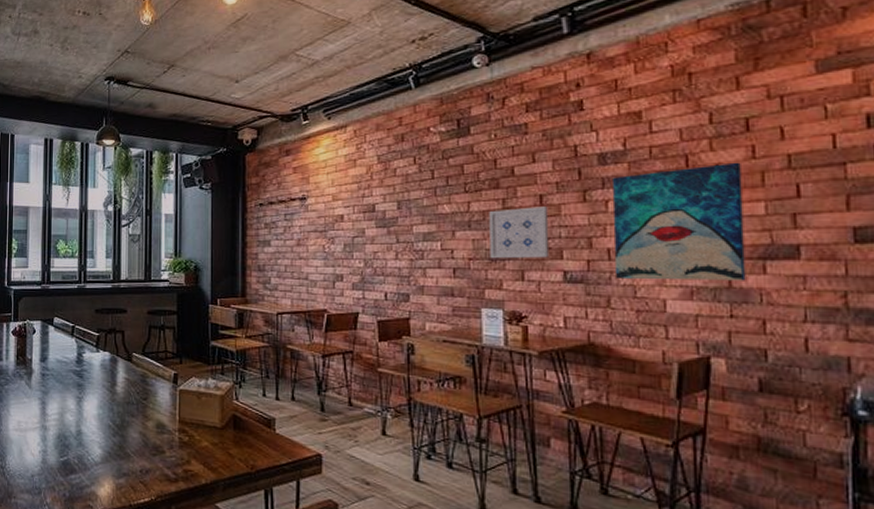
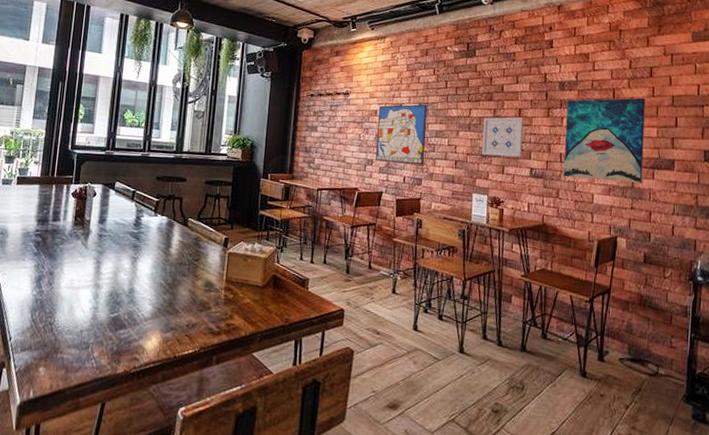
wall art: none [346,203,410,277] -> present [376,104,427,165]

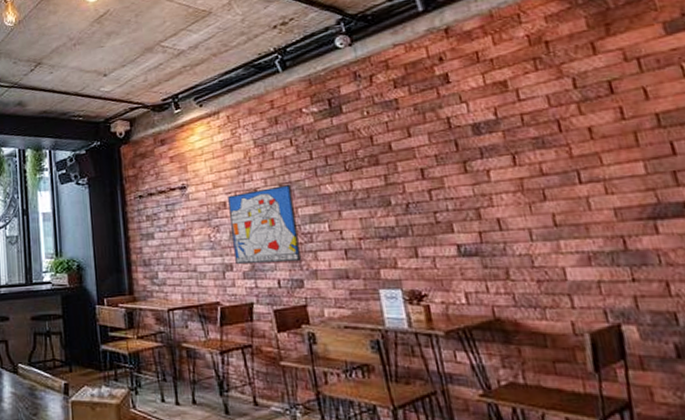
wall art: present [482,117,524,157] -> none [372,180,440,237]
wall art: present [563,98,645,183] -> none [490,124,641,250]

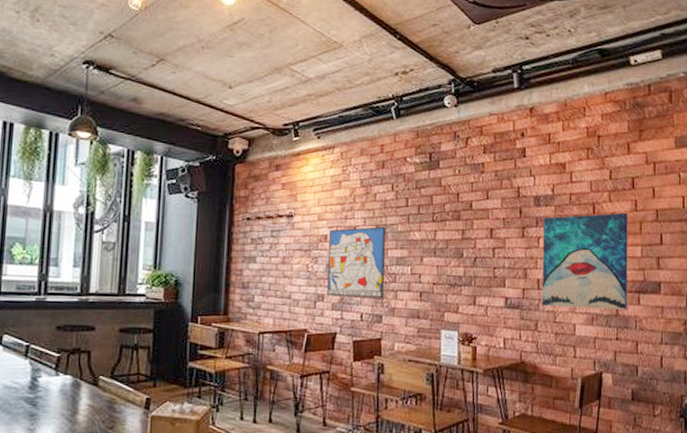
wall art: none [490,124,641,250] -> present [541,212,628,310]

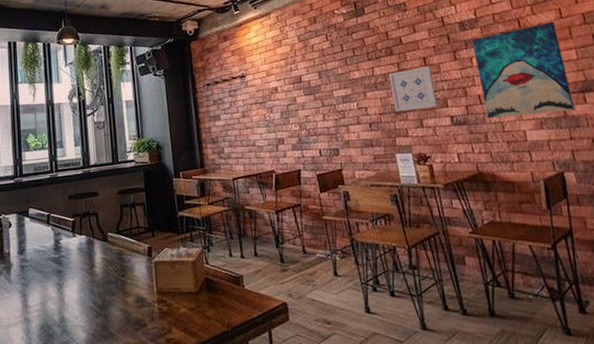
wall art: present [327,227,386,299] -> none [278,72,337,139]
wall art: none [450,238,497,285] -> present [389,66,439,112]

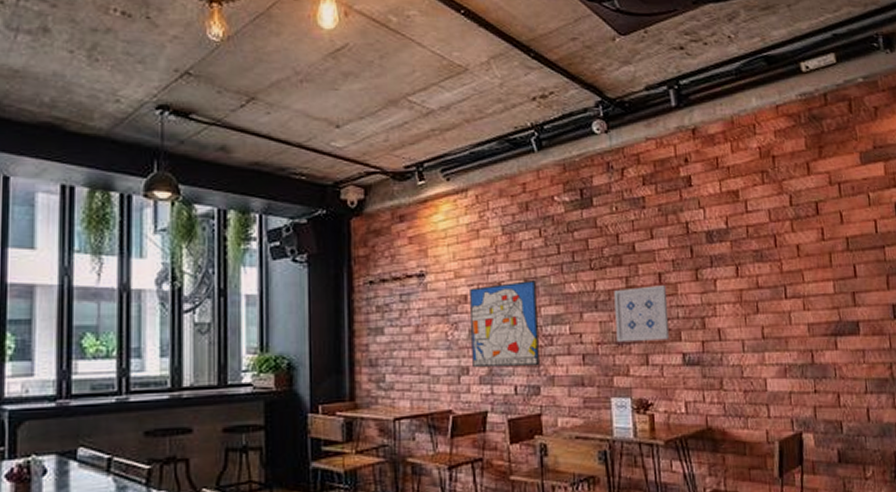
wall art: none [278,72,337,139] -> present [470,281,540,368]
wall art: present [472,21,575,119] -> none [719,243,824,360]

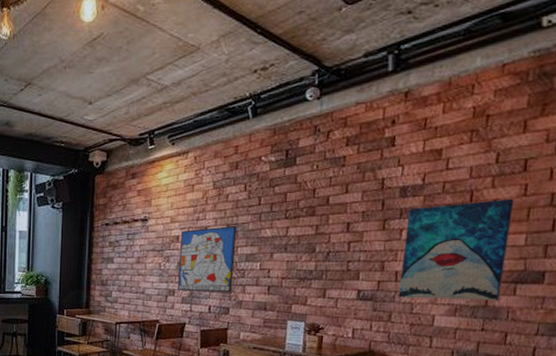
wall art: present [614,285,670,343] -> none [300,233,353,279]
wall art: none [719,243,824,360] -> present [398,198,514,301]

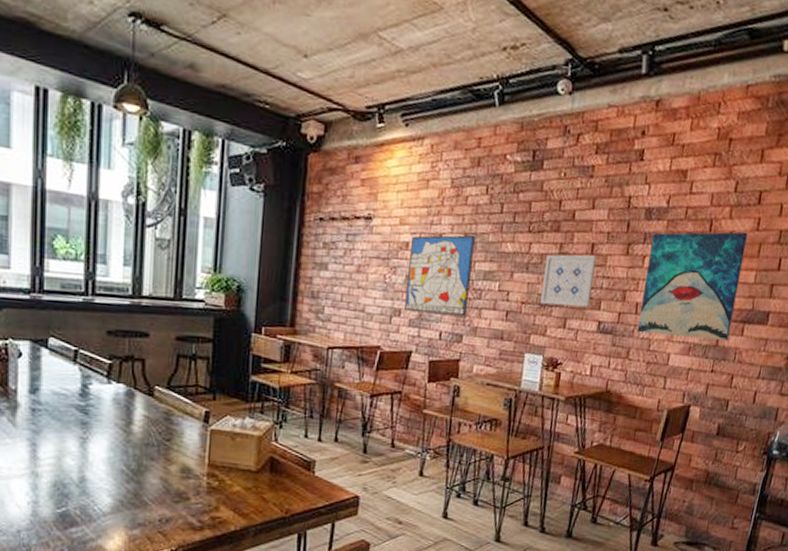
wall art: none [300,233,353,279] -> present [540,254,597,307]

